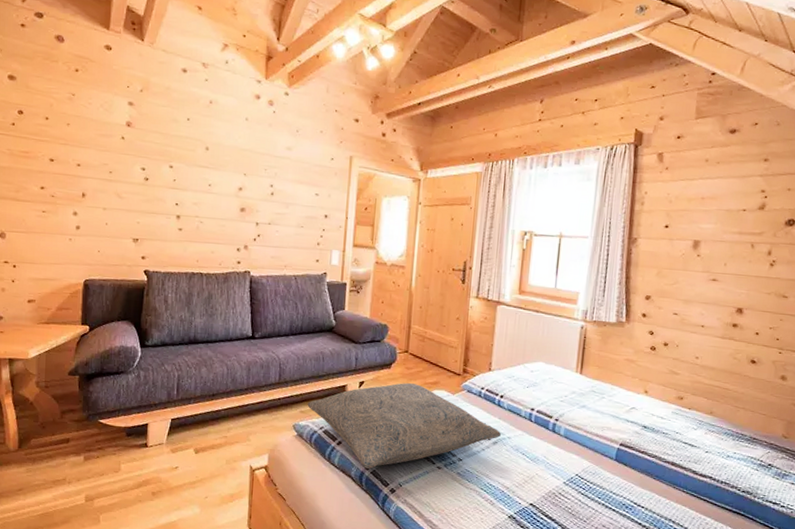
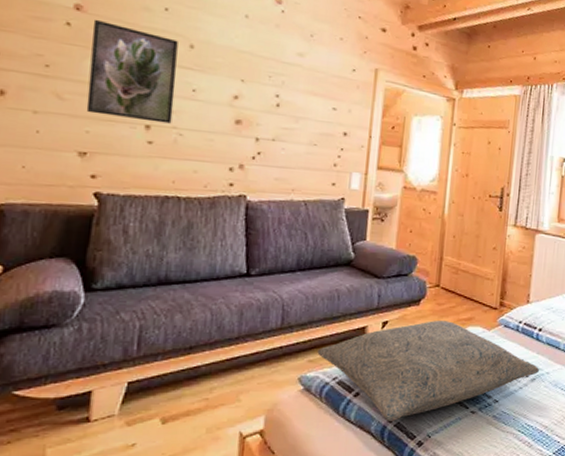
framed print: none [137,132,197,214] -> present [86,19,178,124]

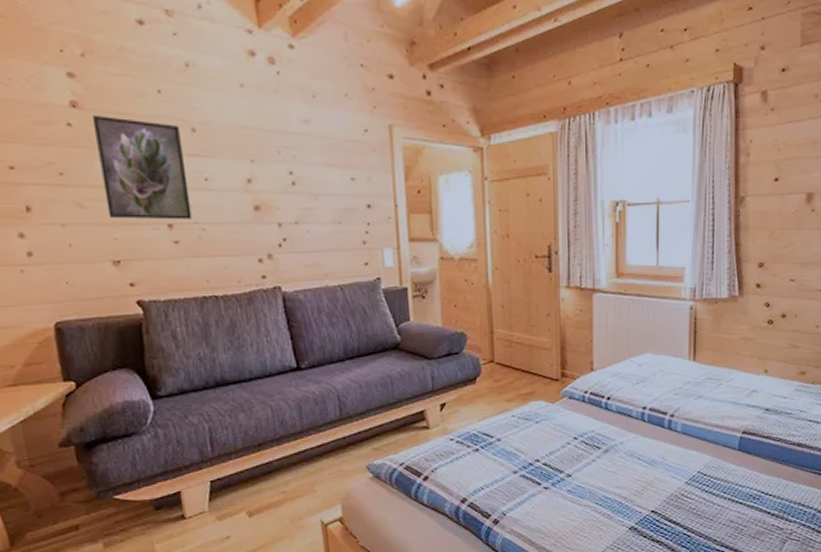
pillow: present [317,321,539,421] -> none [380,397,611,502]

